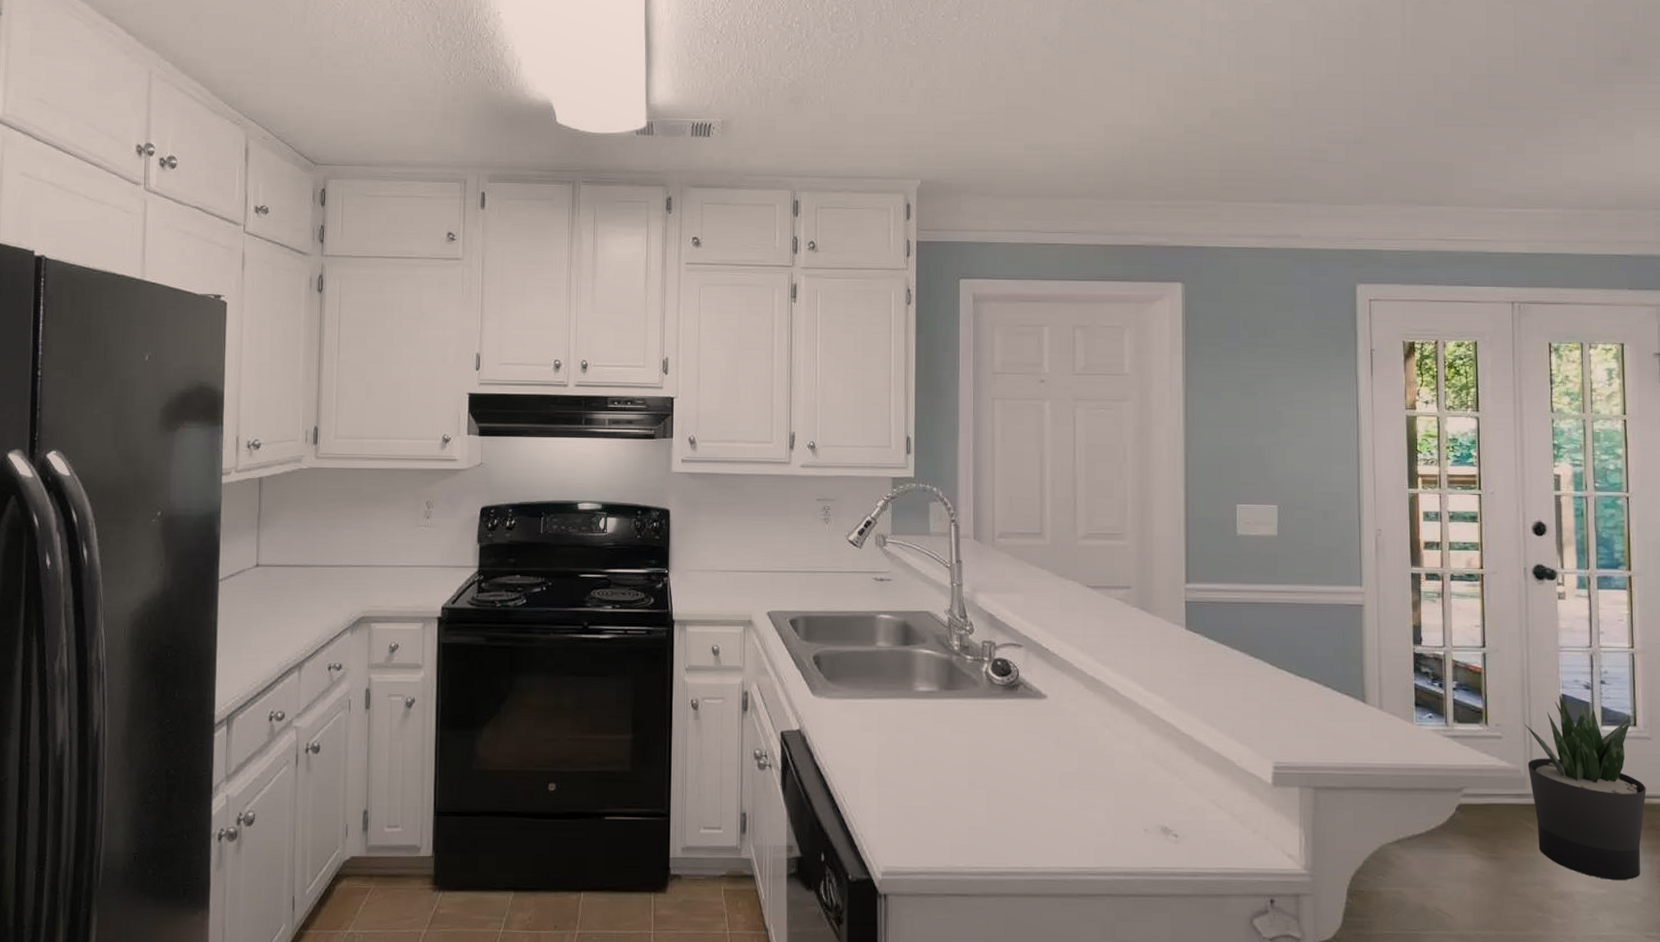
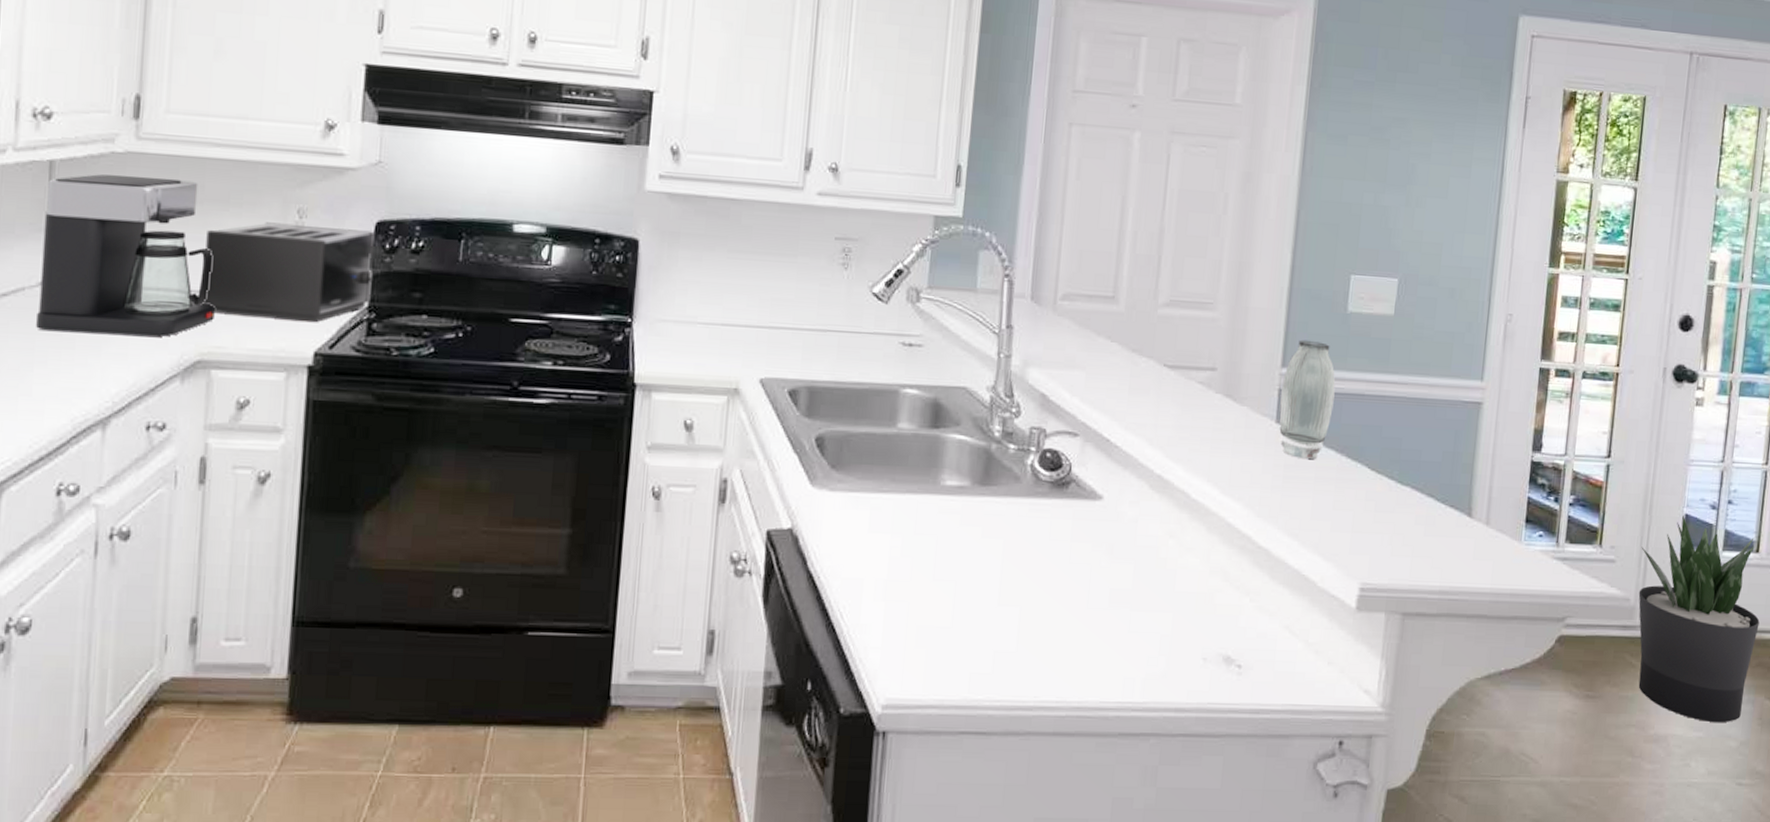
coffee maker: none [253,485,372,600] -> present [36,174,215,337]
toaster: none [363,513,481,584] -> present [202,222,375,322]
vase: none [1188,560,1234,659] -> present [1279,339,1336,460]

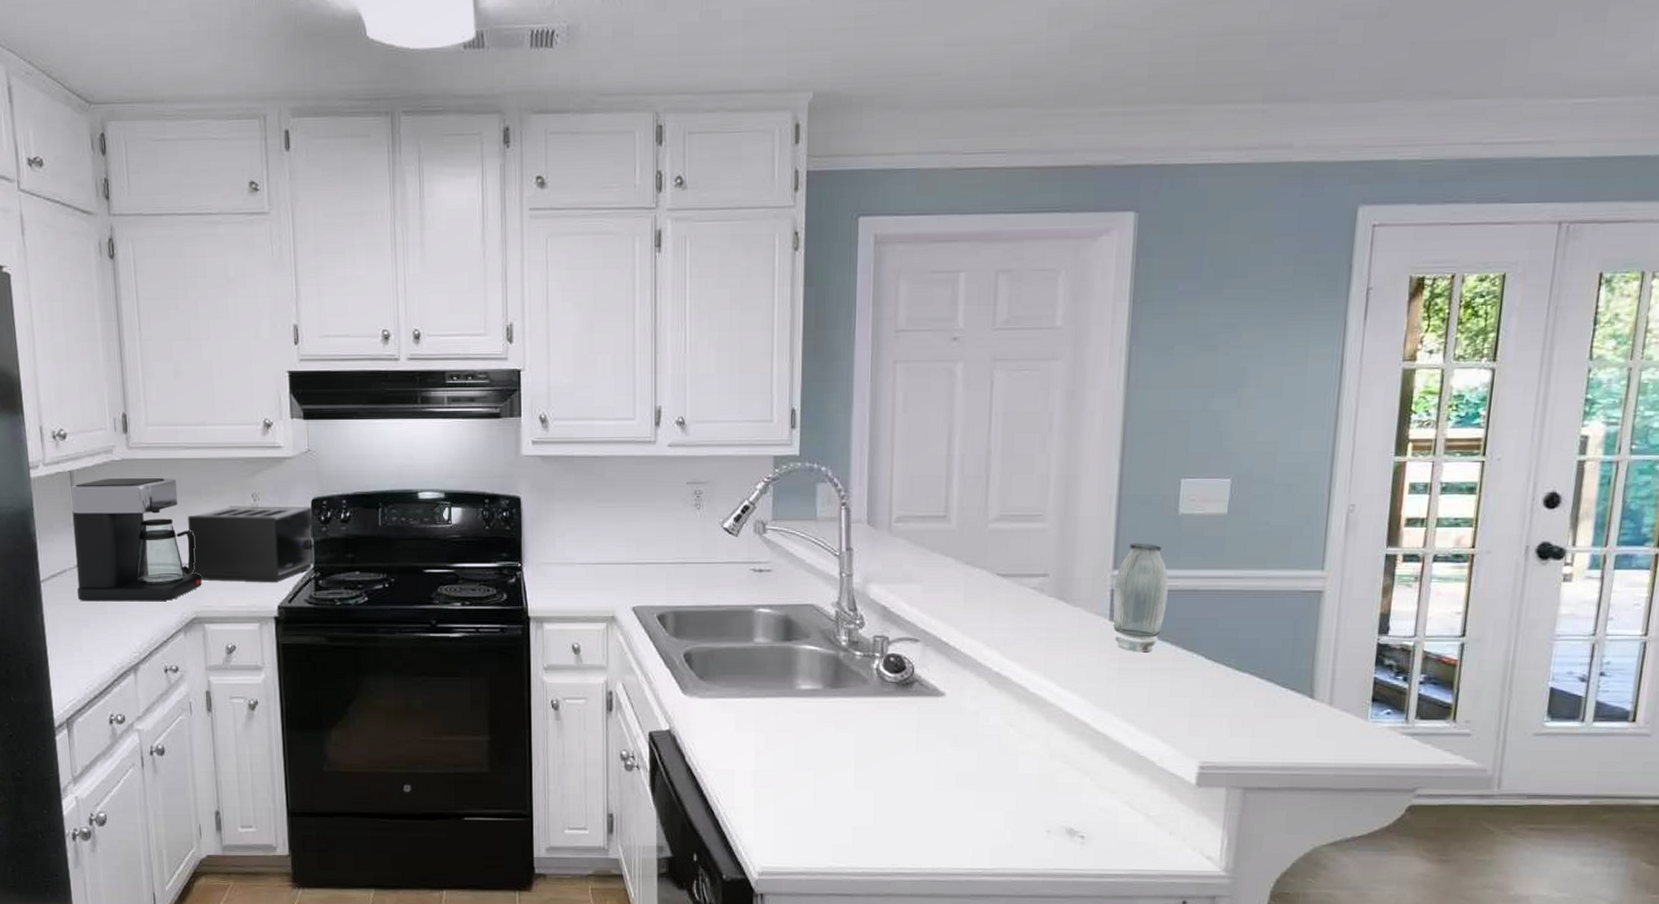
planter: present [1638,516,1760,723] -> none [1496,689,1636,885]

